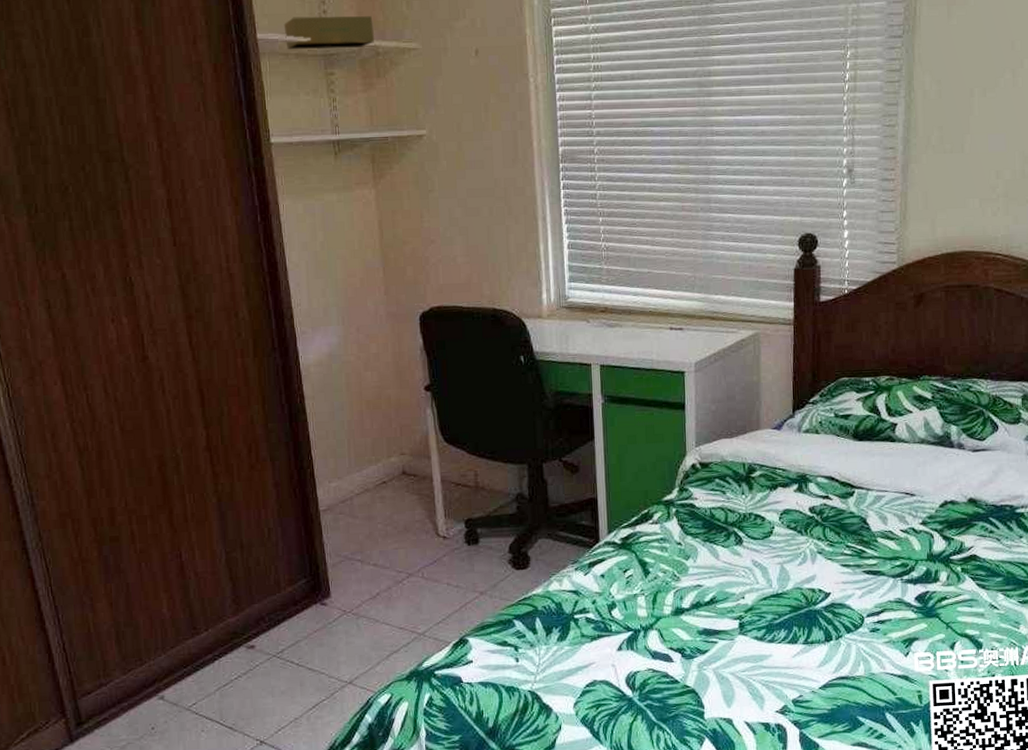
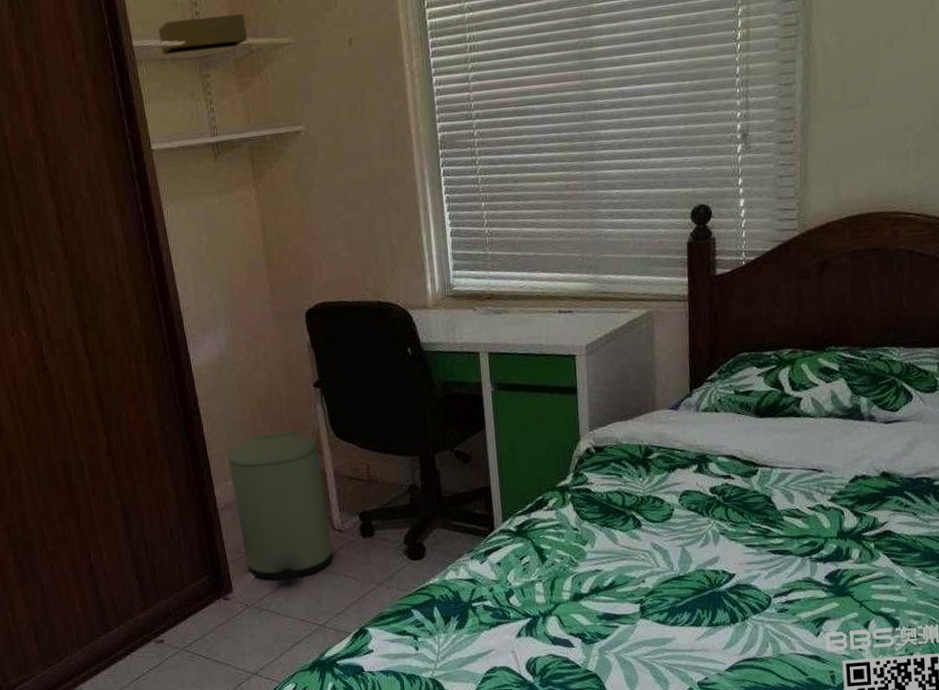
pedal bin: none [332,433,436,587] -> present [227,430,333,581]

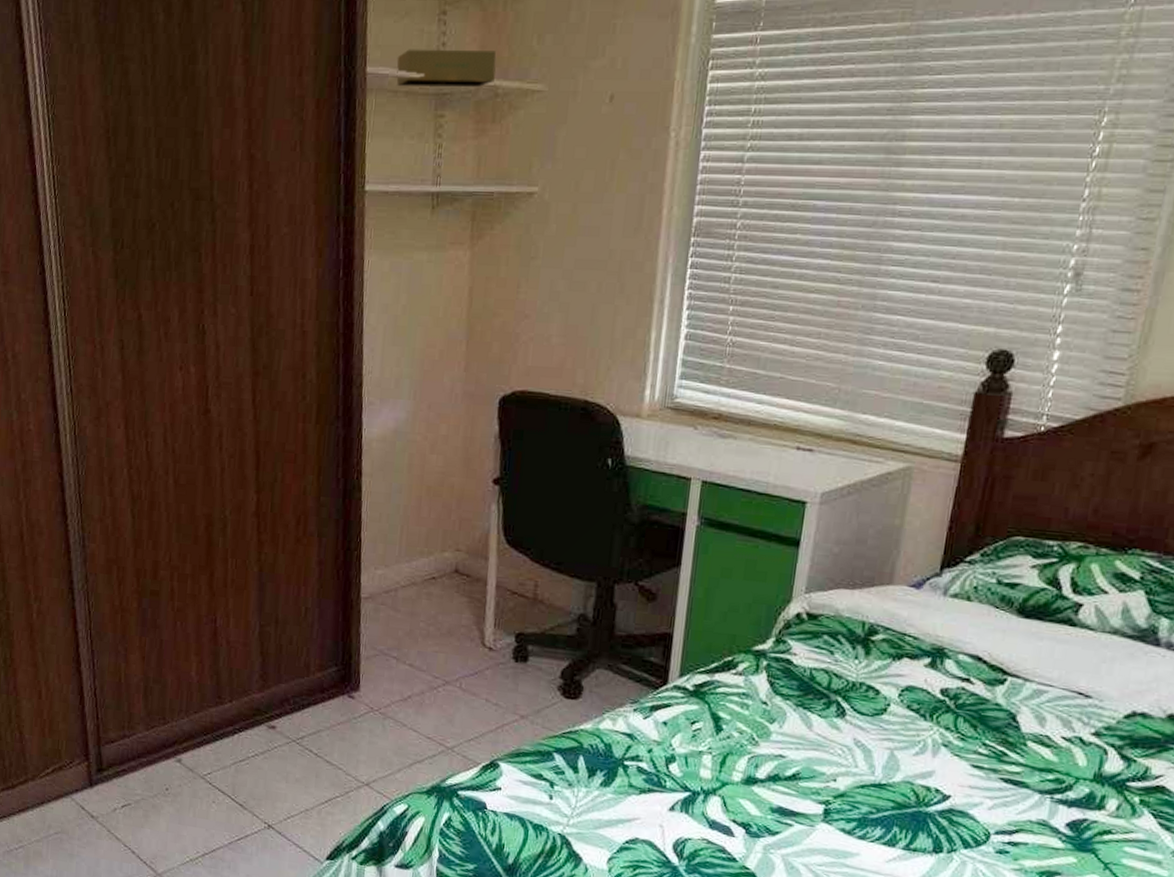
pedal bin: present [227,430,333,581] -> none [380,524,484,692]

